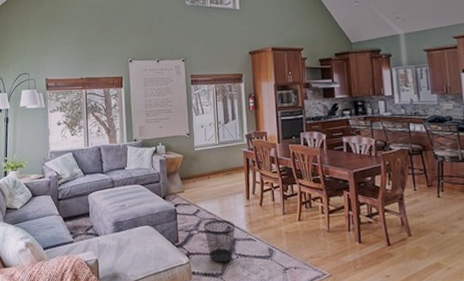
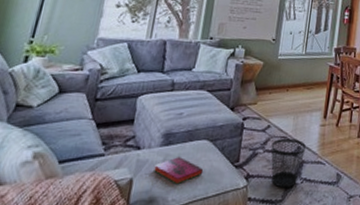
hardback book: none [112,241,151,263] -> present [154,157,204,185]

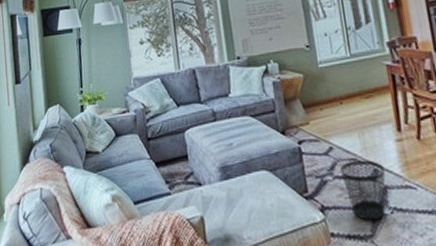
hardback book: present [154,157,204,185] -> none [220,191,272,221]

